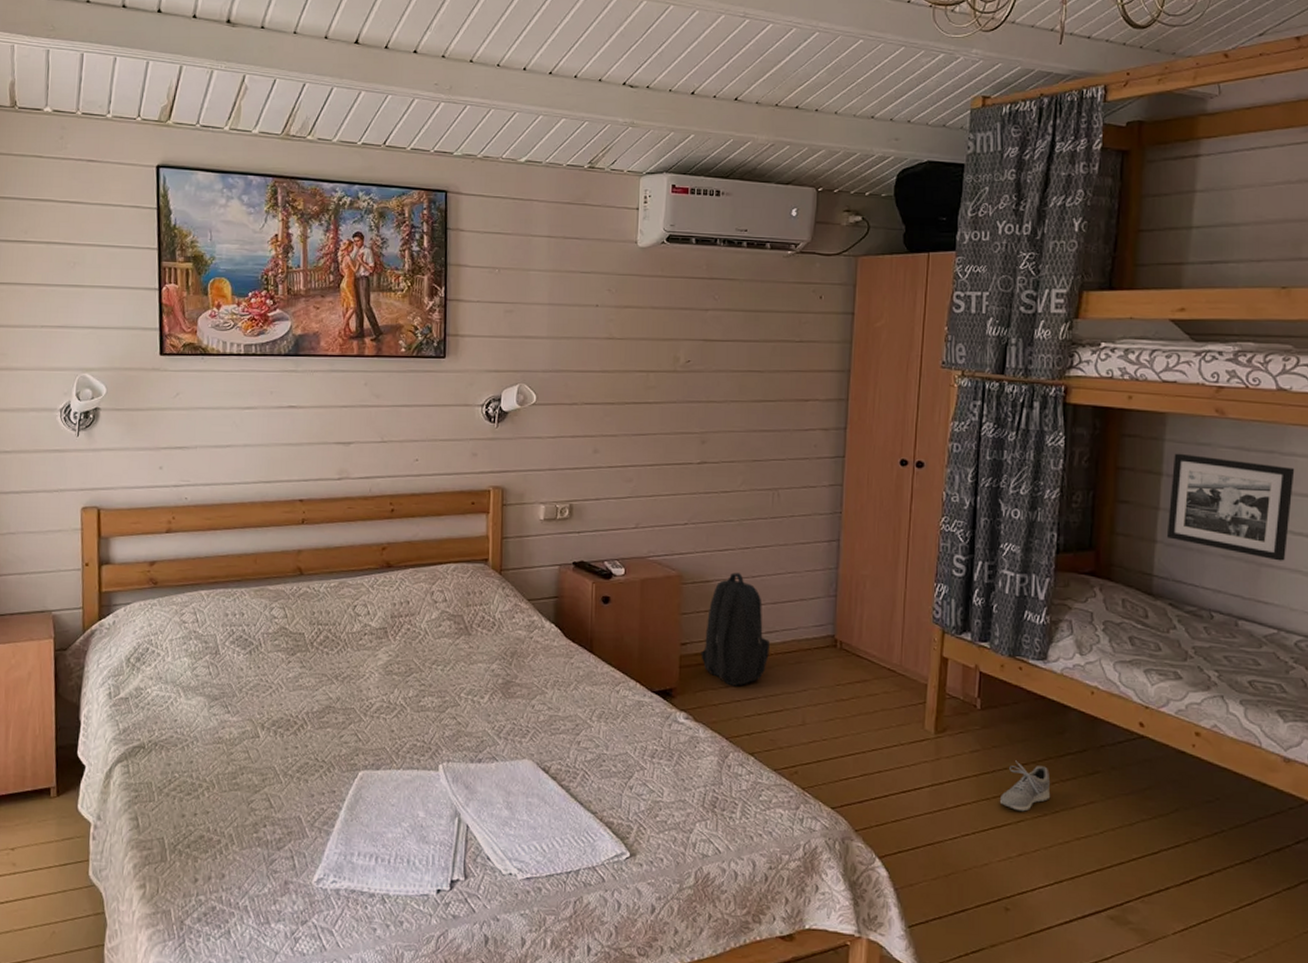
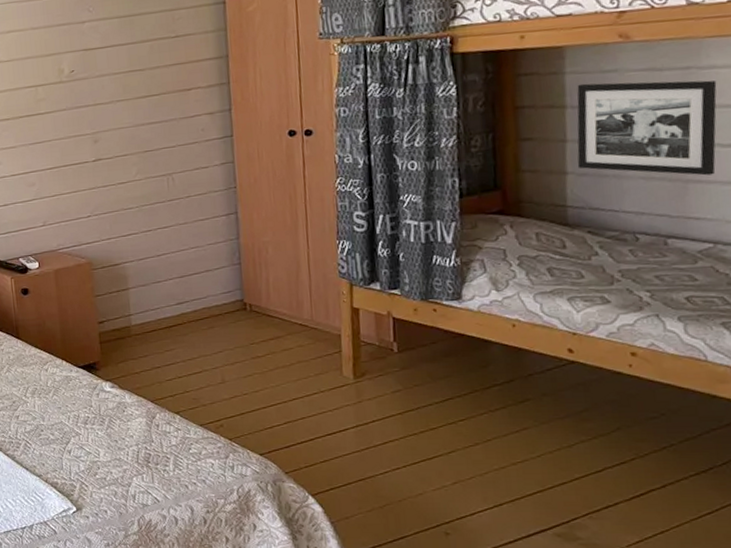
backpack: present [701,572,770,686] -> none [118,253,183,355]
shoe: present [1000,760,1051,812] -> none [428,396,481,443]

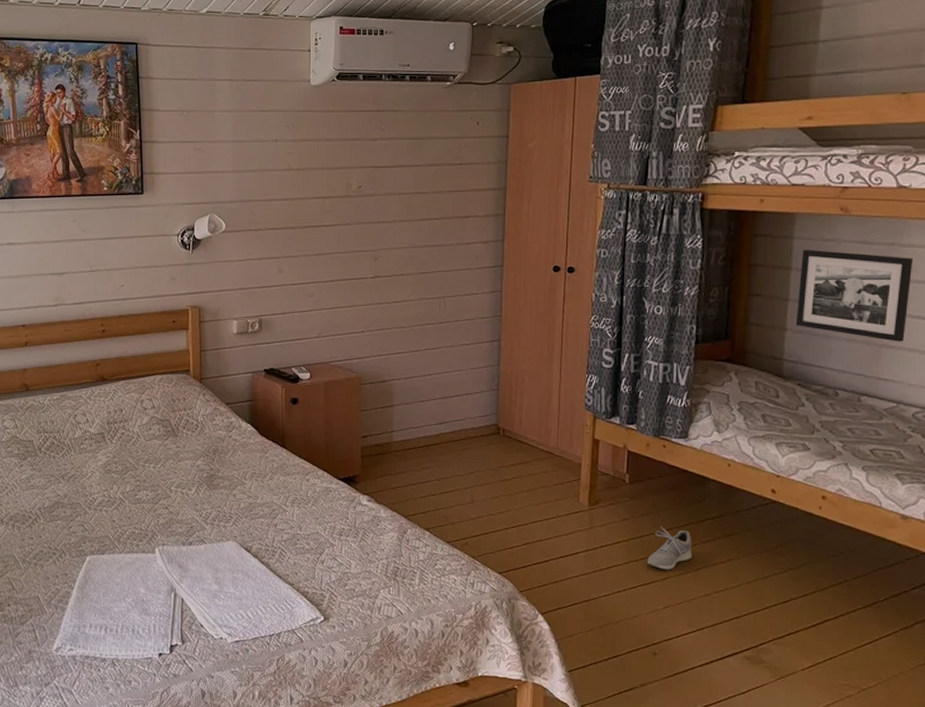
shoe: none [428,396,481,443] -> present [648,526,693,570]

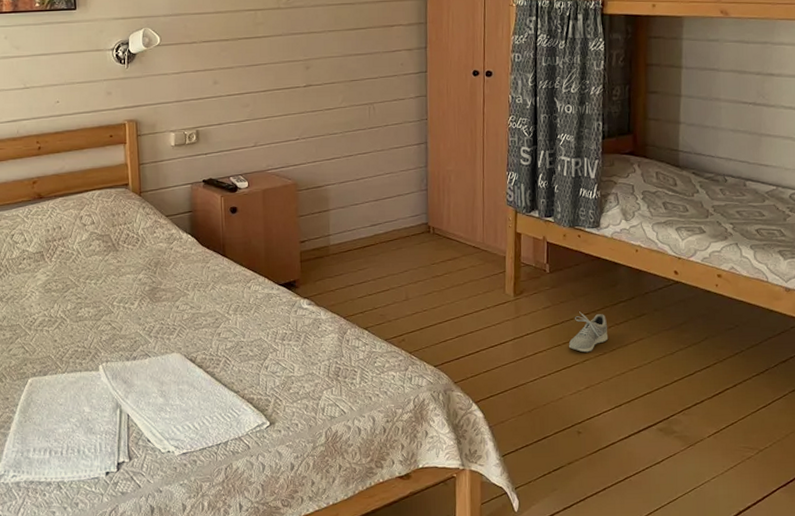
picture frame: present [795,249,913,342] -> none [687,49,784,131]

